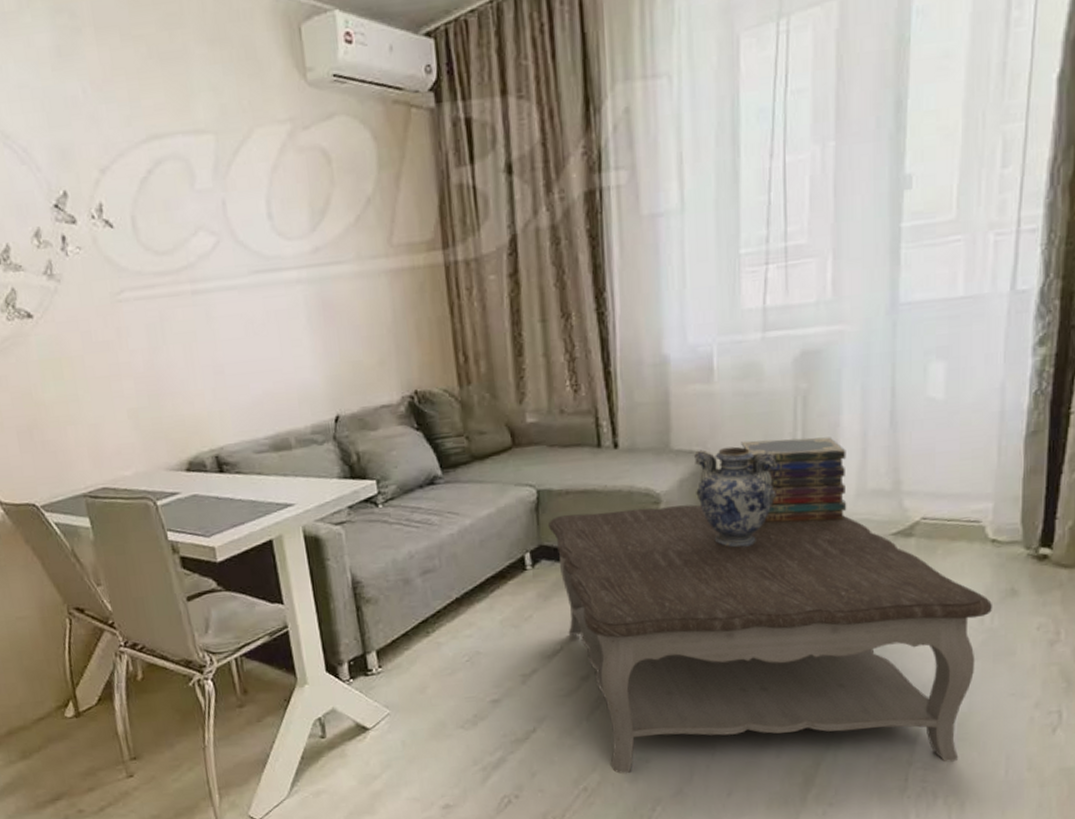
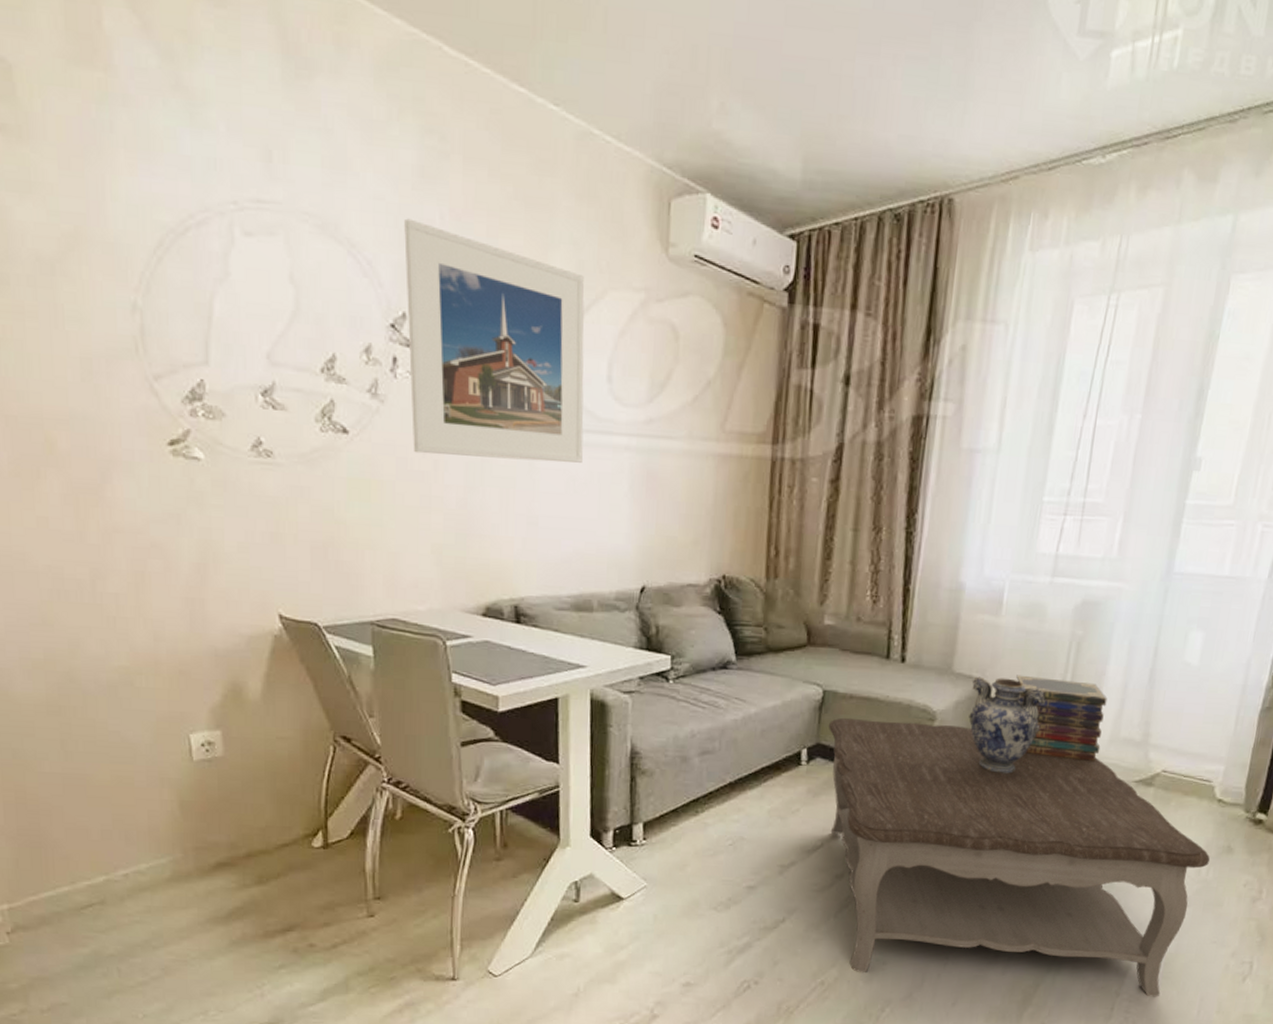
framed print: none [50,99,257,325] -> present [404,218,585,463]

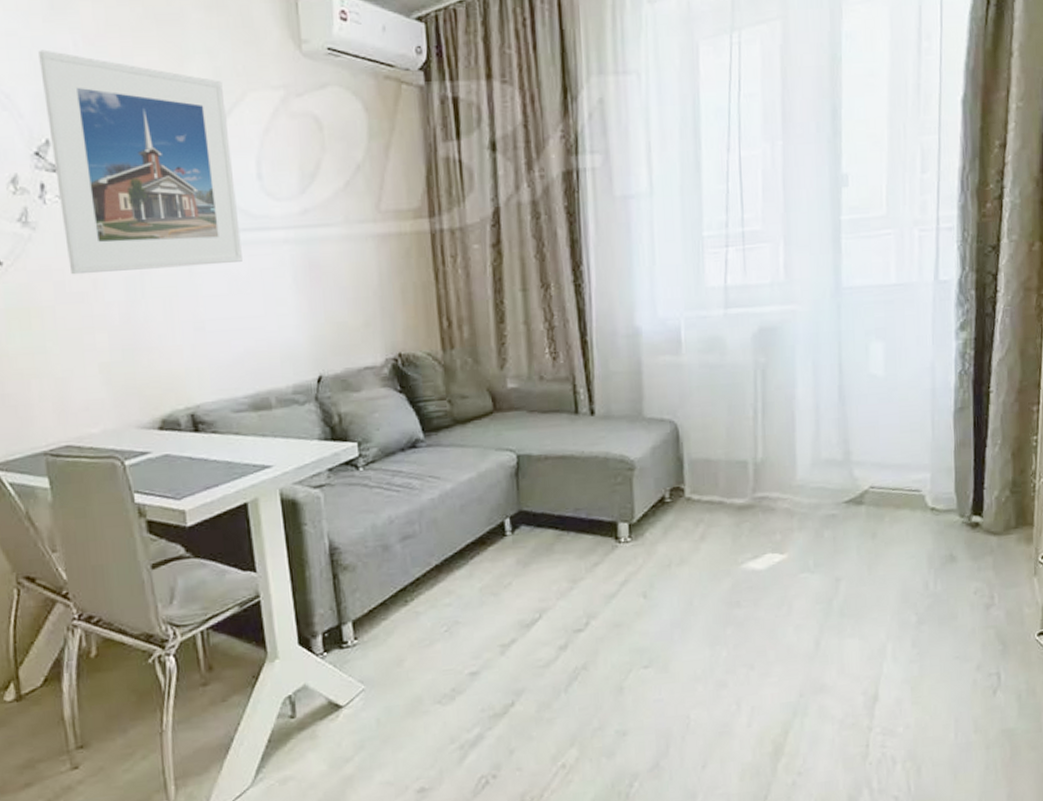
coffee table: present [828,717,1210,997] -> none [527,471,935,749]
decorative vase: present [969,676,1046,774] -> none [664,416,741,515]
book stack: present [1016,675,1108,761] -> none [708,408,804,490]

